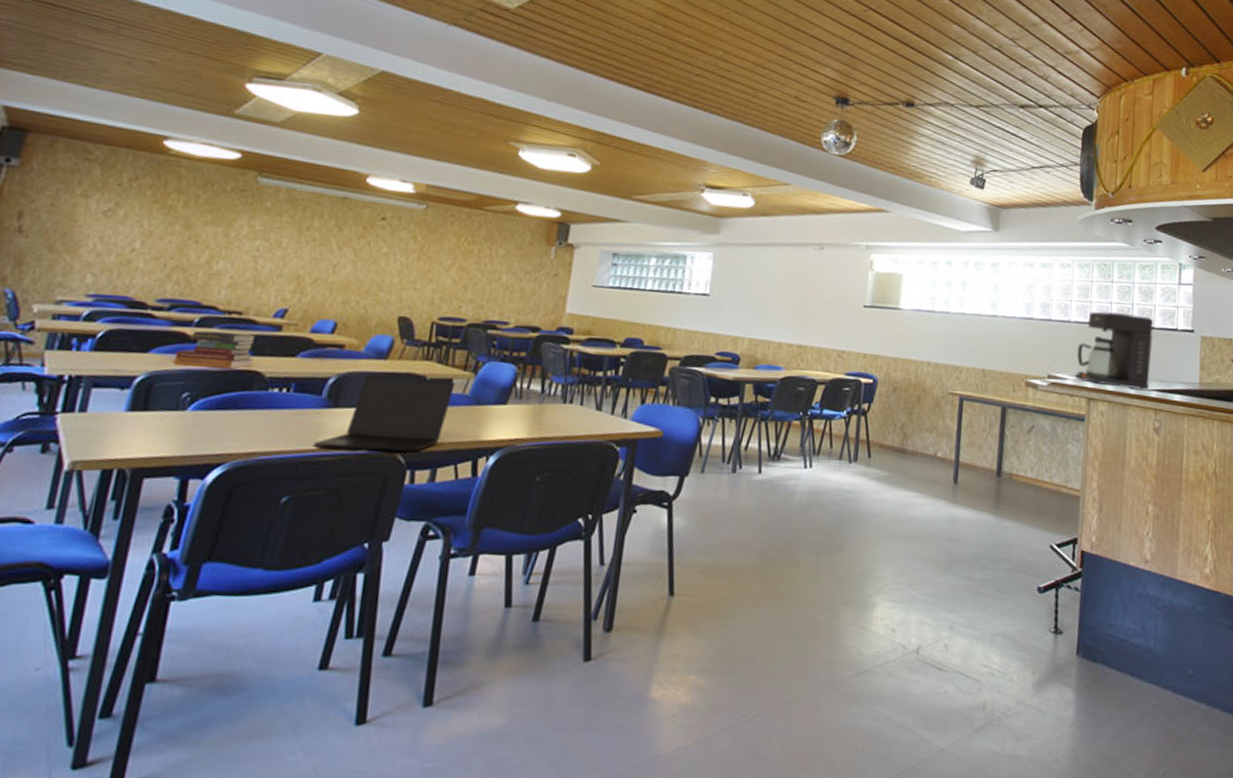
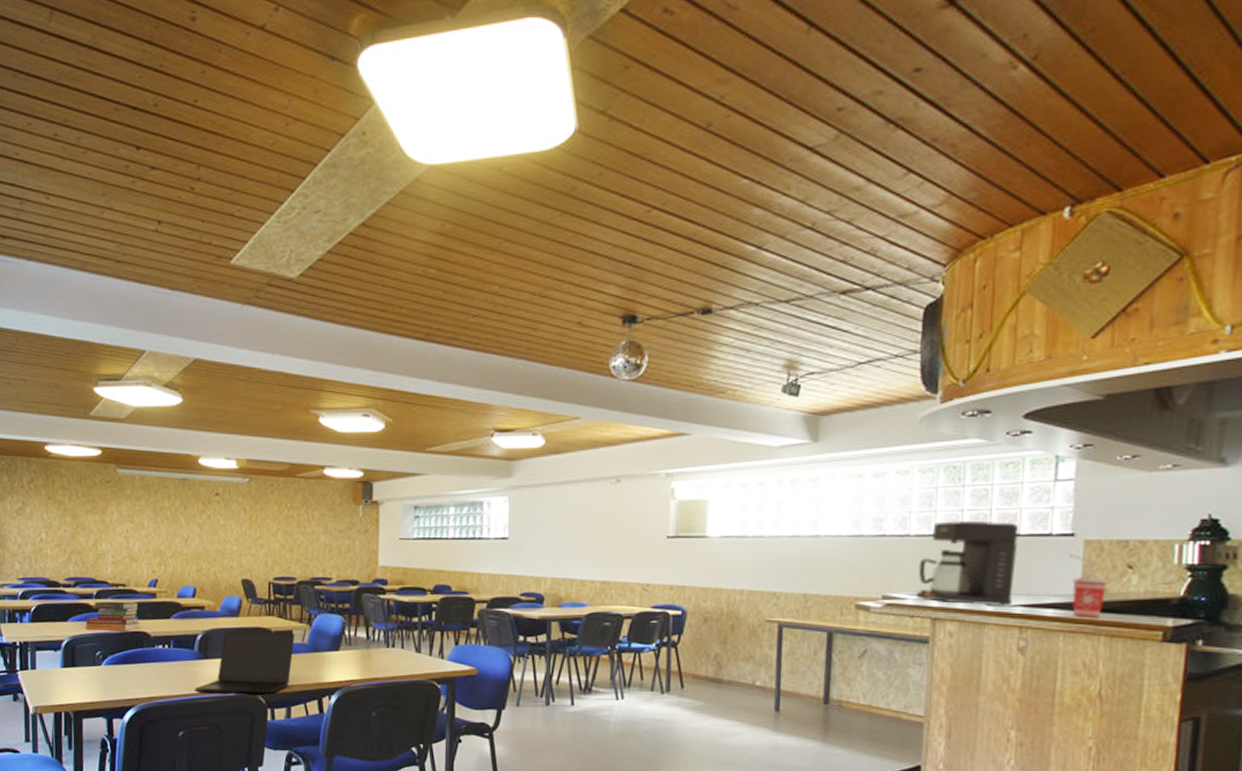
beverage cup: none [1190,348,1220,405] -> present [1069,554,1110,619]

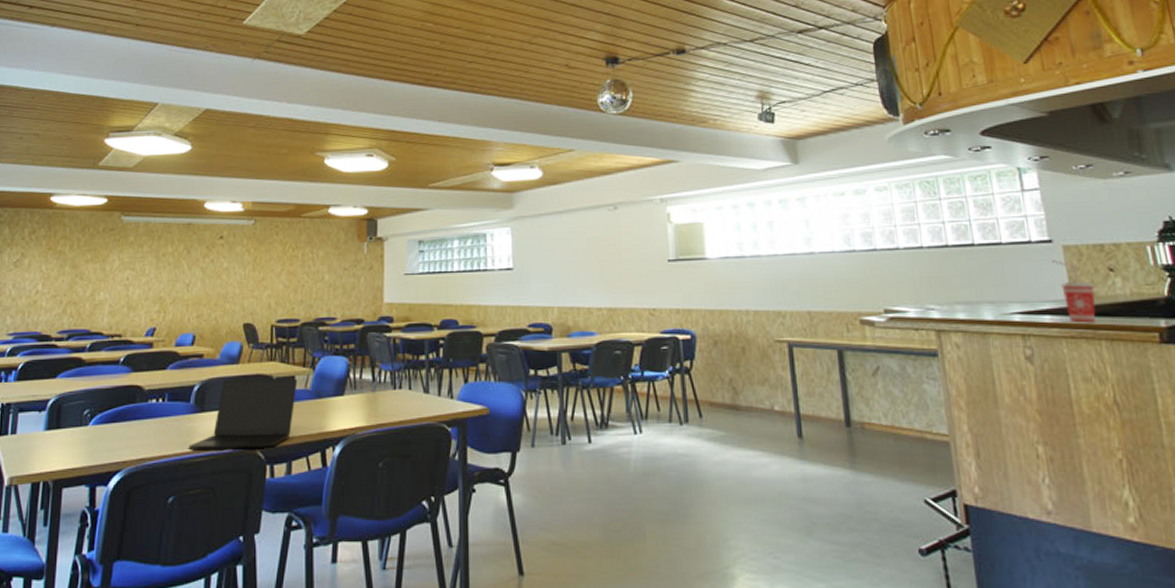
books: present [85,601,140,631] -> none [74,353,134,386]
coffee maker: present [917,521,1020,607] -> none [913,232,1009,315]

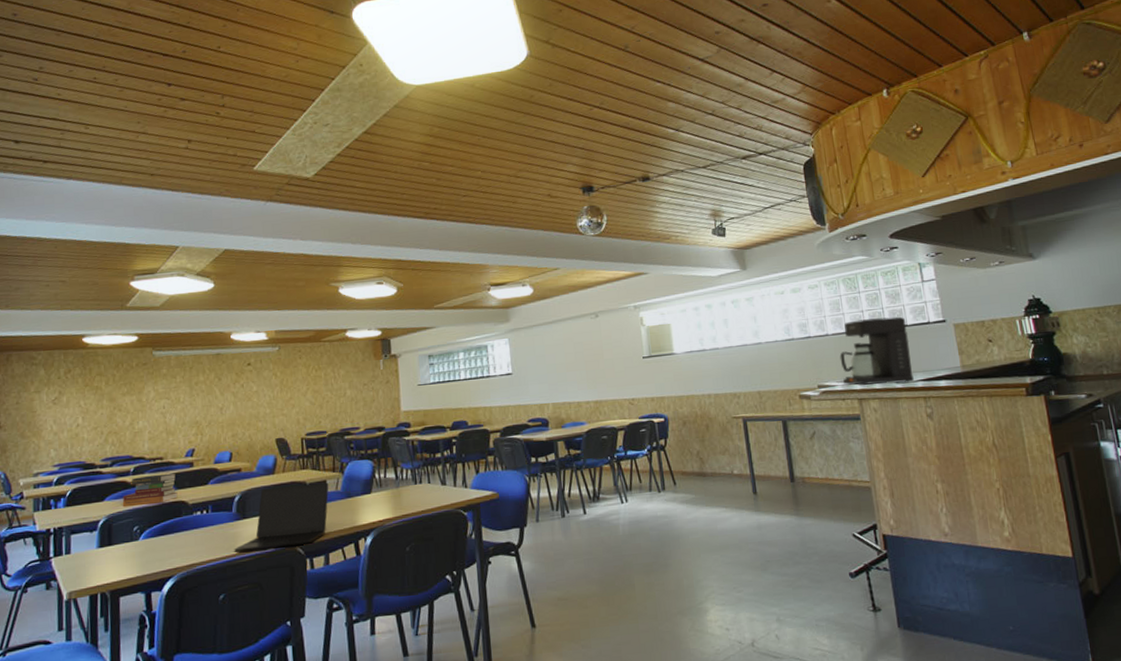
books: none [74,353,134,386] -> present [122,473,178,506]
coffee maker: none [913,232,1009,315] -> present [839,316,914,385]
beverage cup: present [1052,260,1096,323] -> none [946,336,979,385]

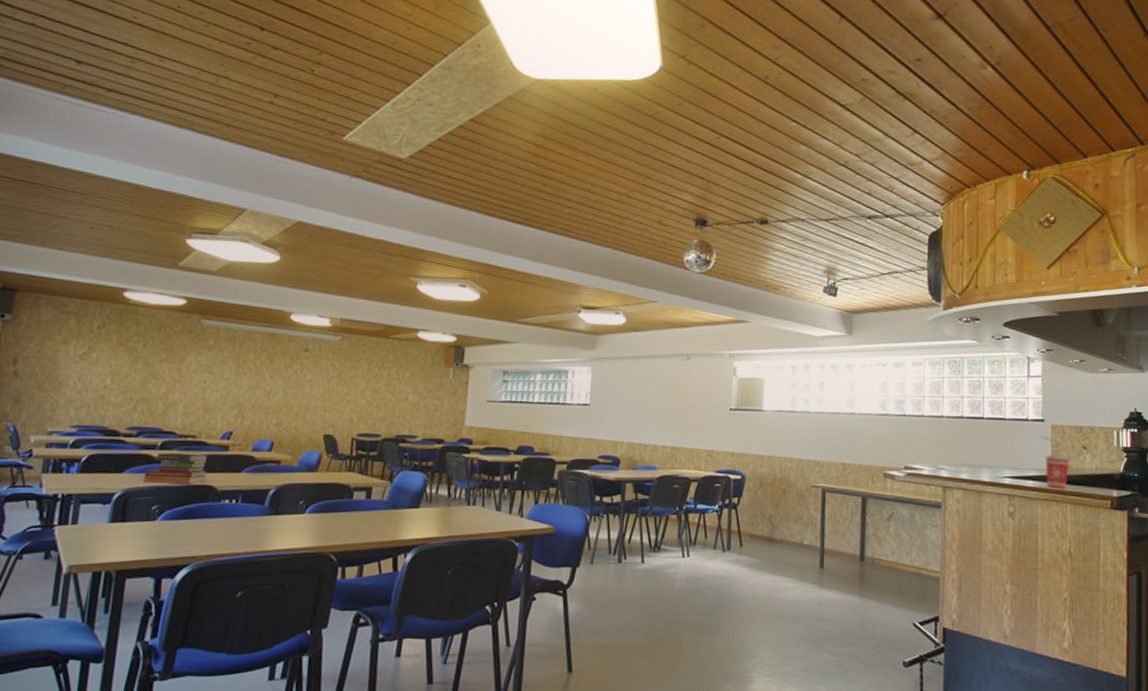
laptop: present [234,482,329,553] -> none [260,486,375,553]
coffee maker: present [839,316,914,385] -> none [931,405,1005,478]
beverage cup: none [946,336,979,385] -> present [1041,436,1071,490]

